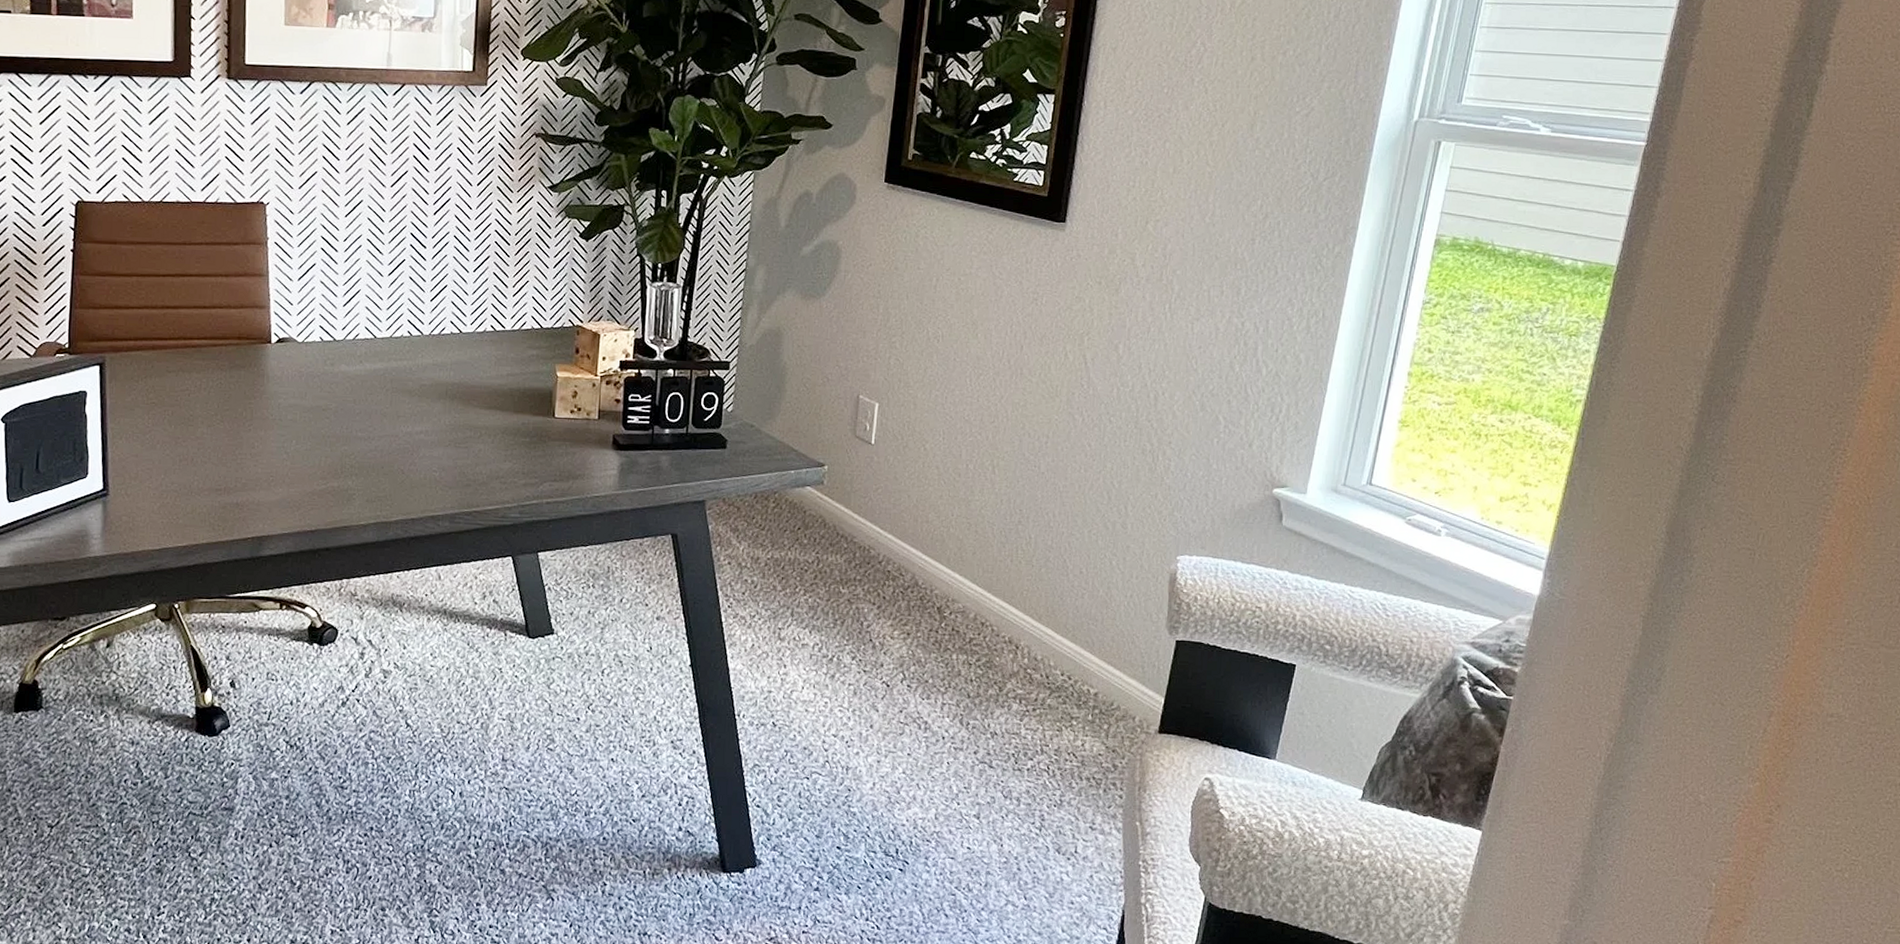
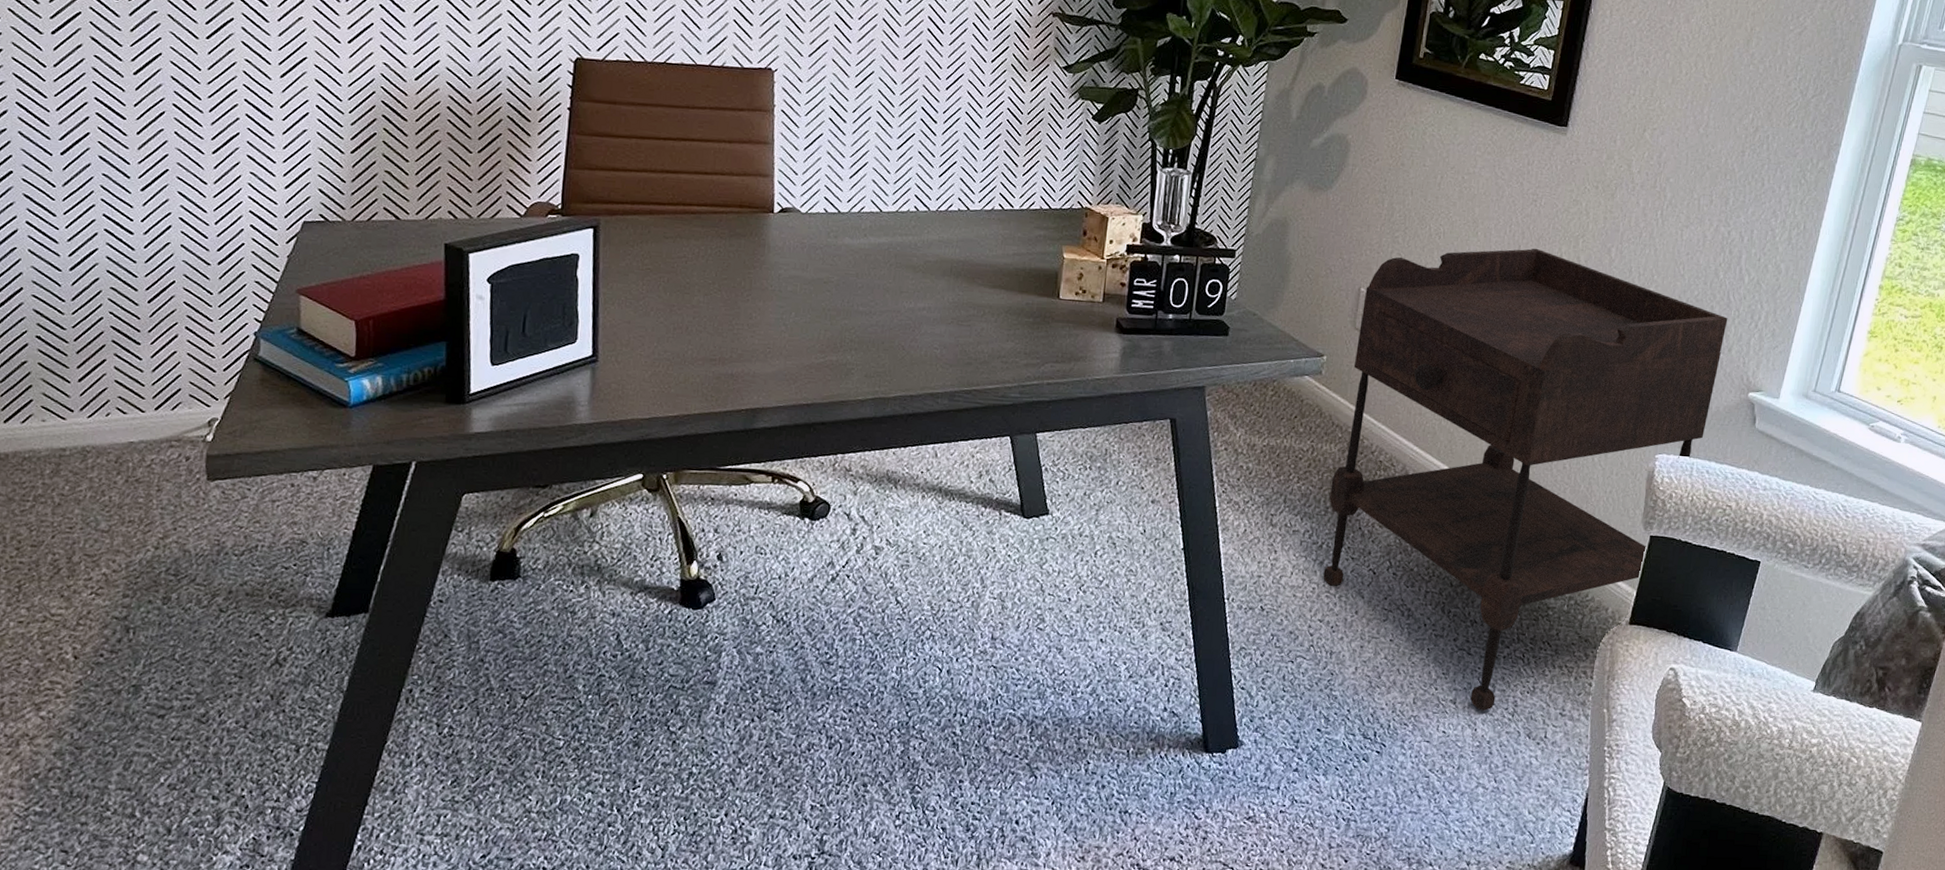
side table: none [835,347,1247,826] -> present [1323,248,1728,712]

